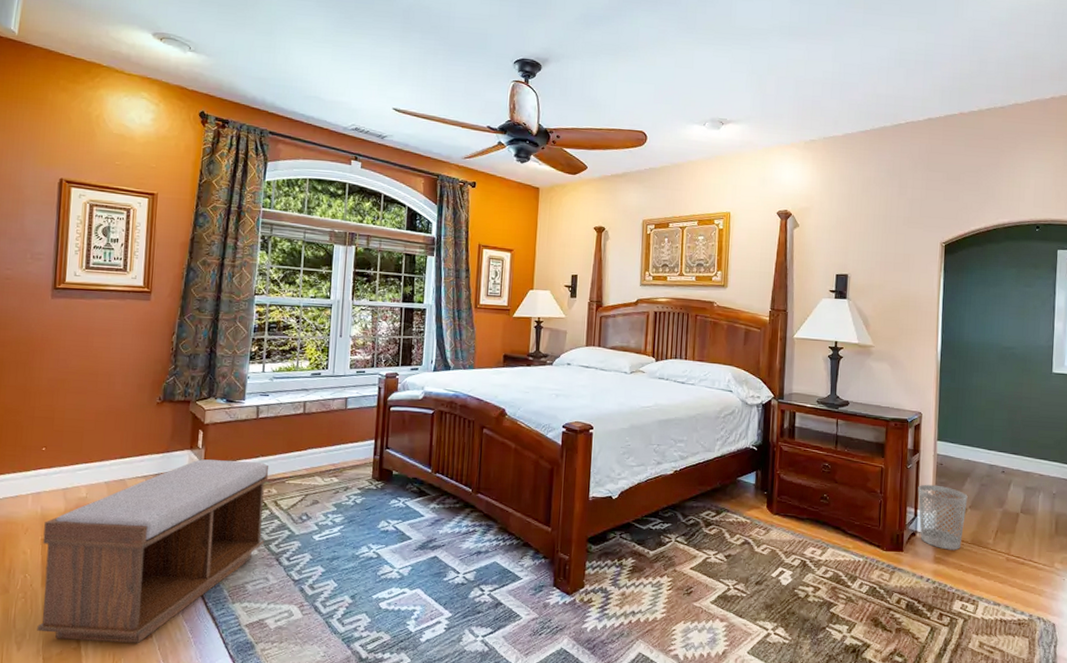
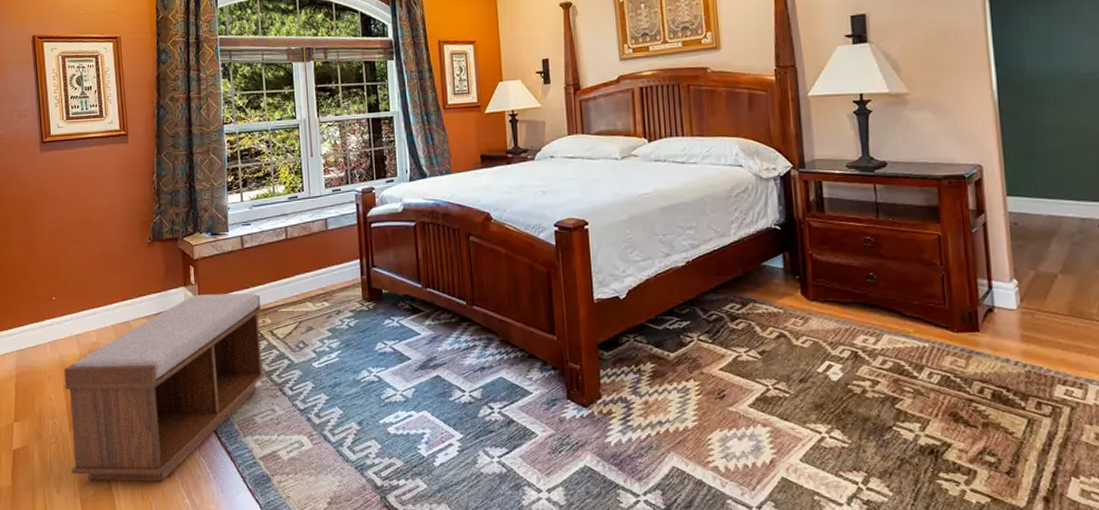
wastebasket: present [918,484,968,550] -> none [989,249,1057,326]

